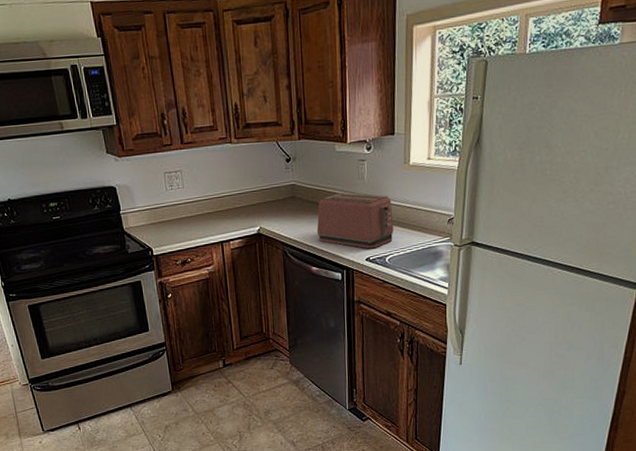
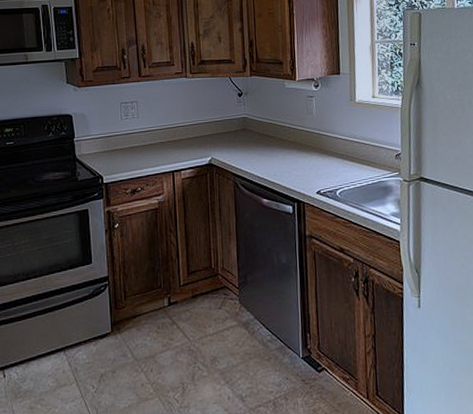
toaster: present [316,192,394,249] -> none [267,126,343,182]

